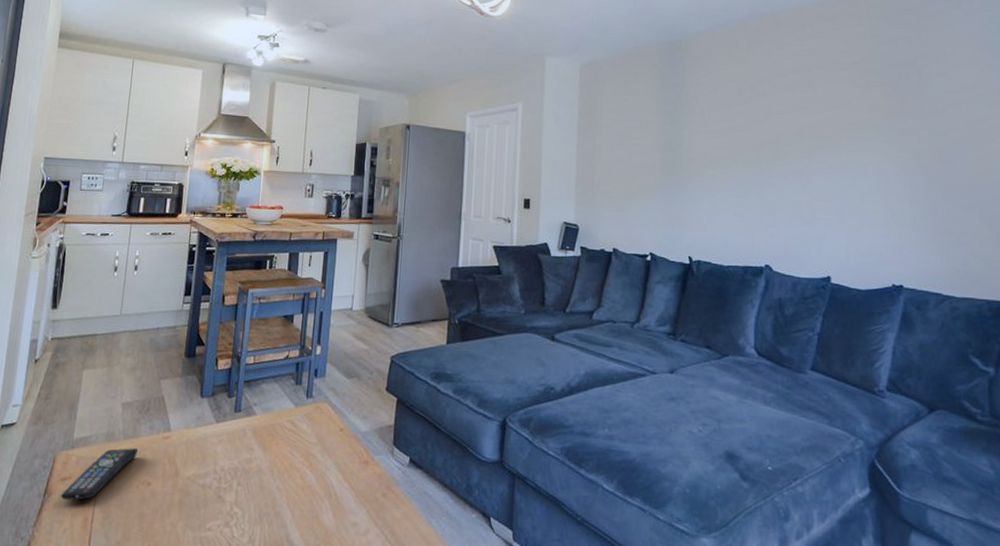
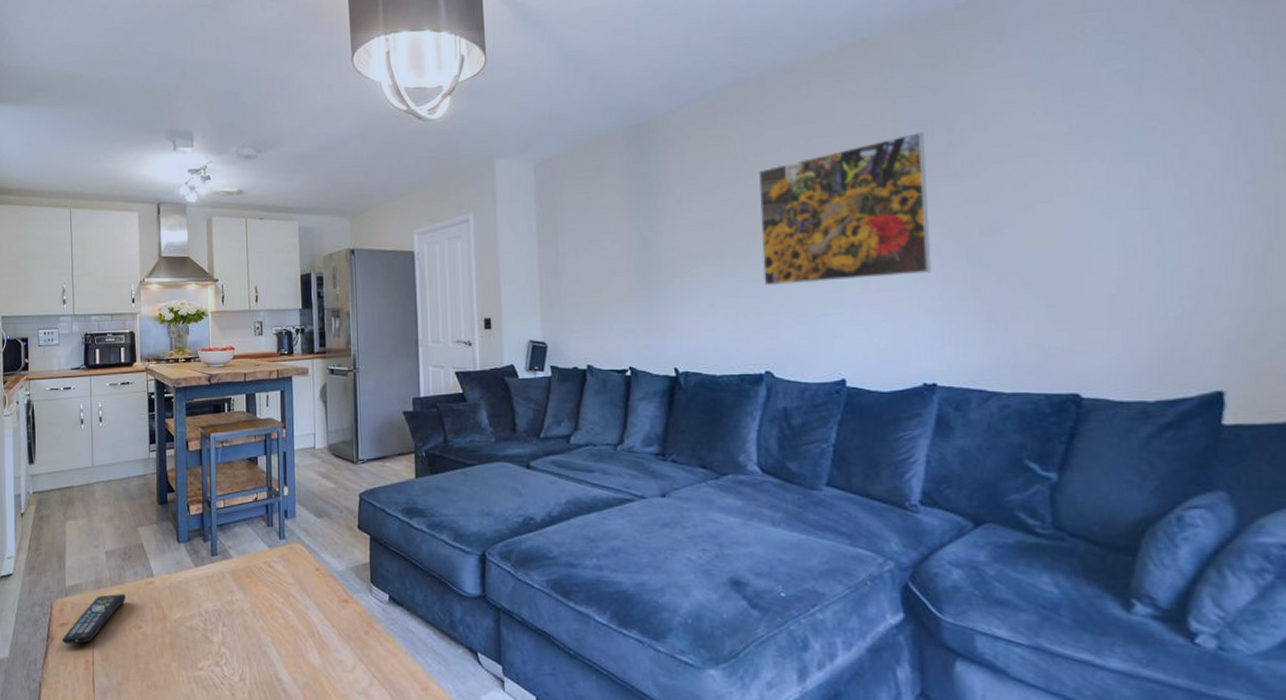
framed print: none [767,73,902,192] -> present [759,132,932,286]

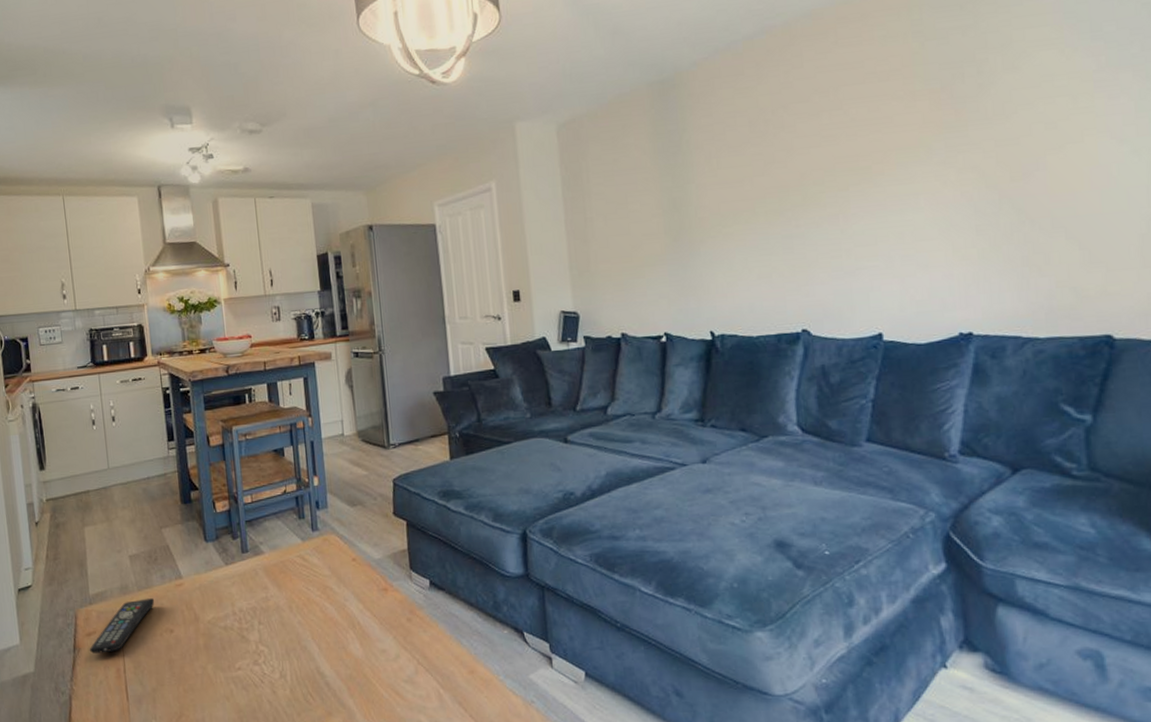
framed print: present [759,132,932,286] -> none [788,75,965,242]

